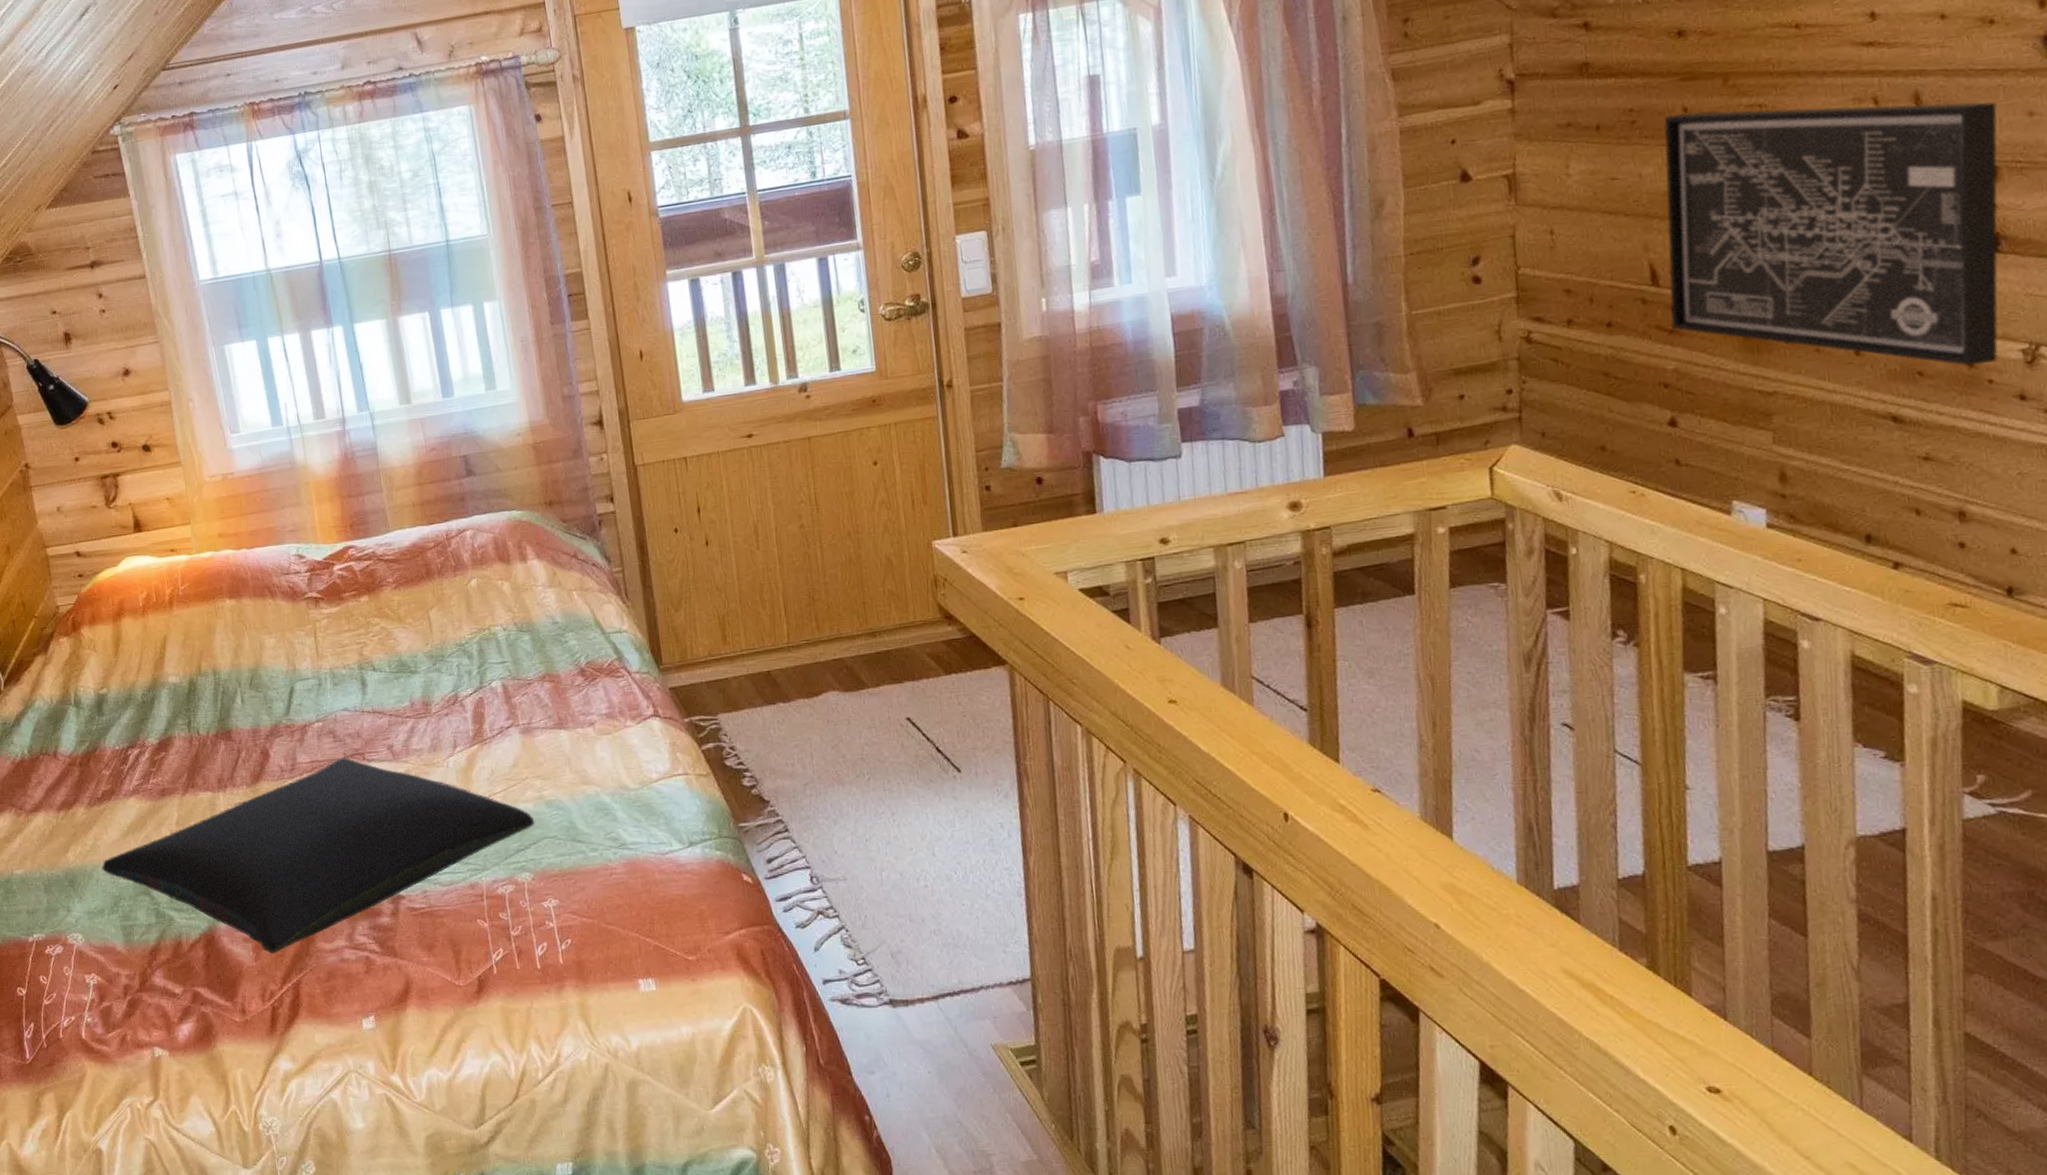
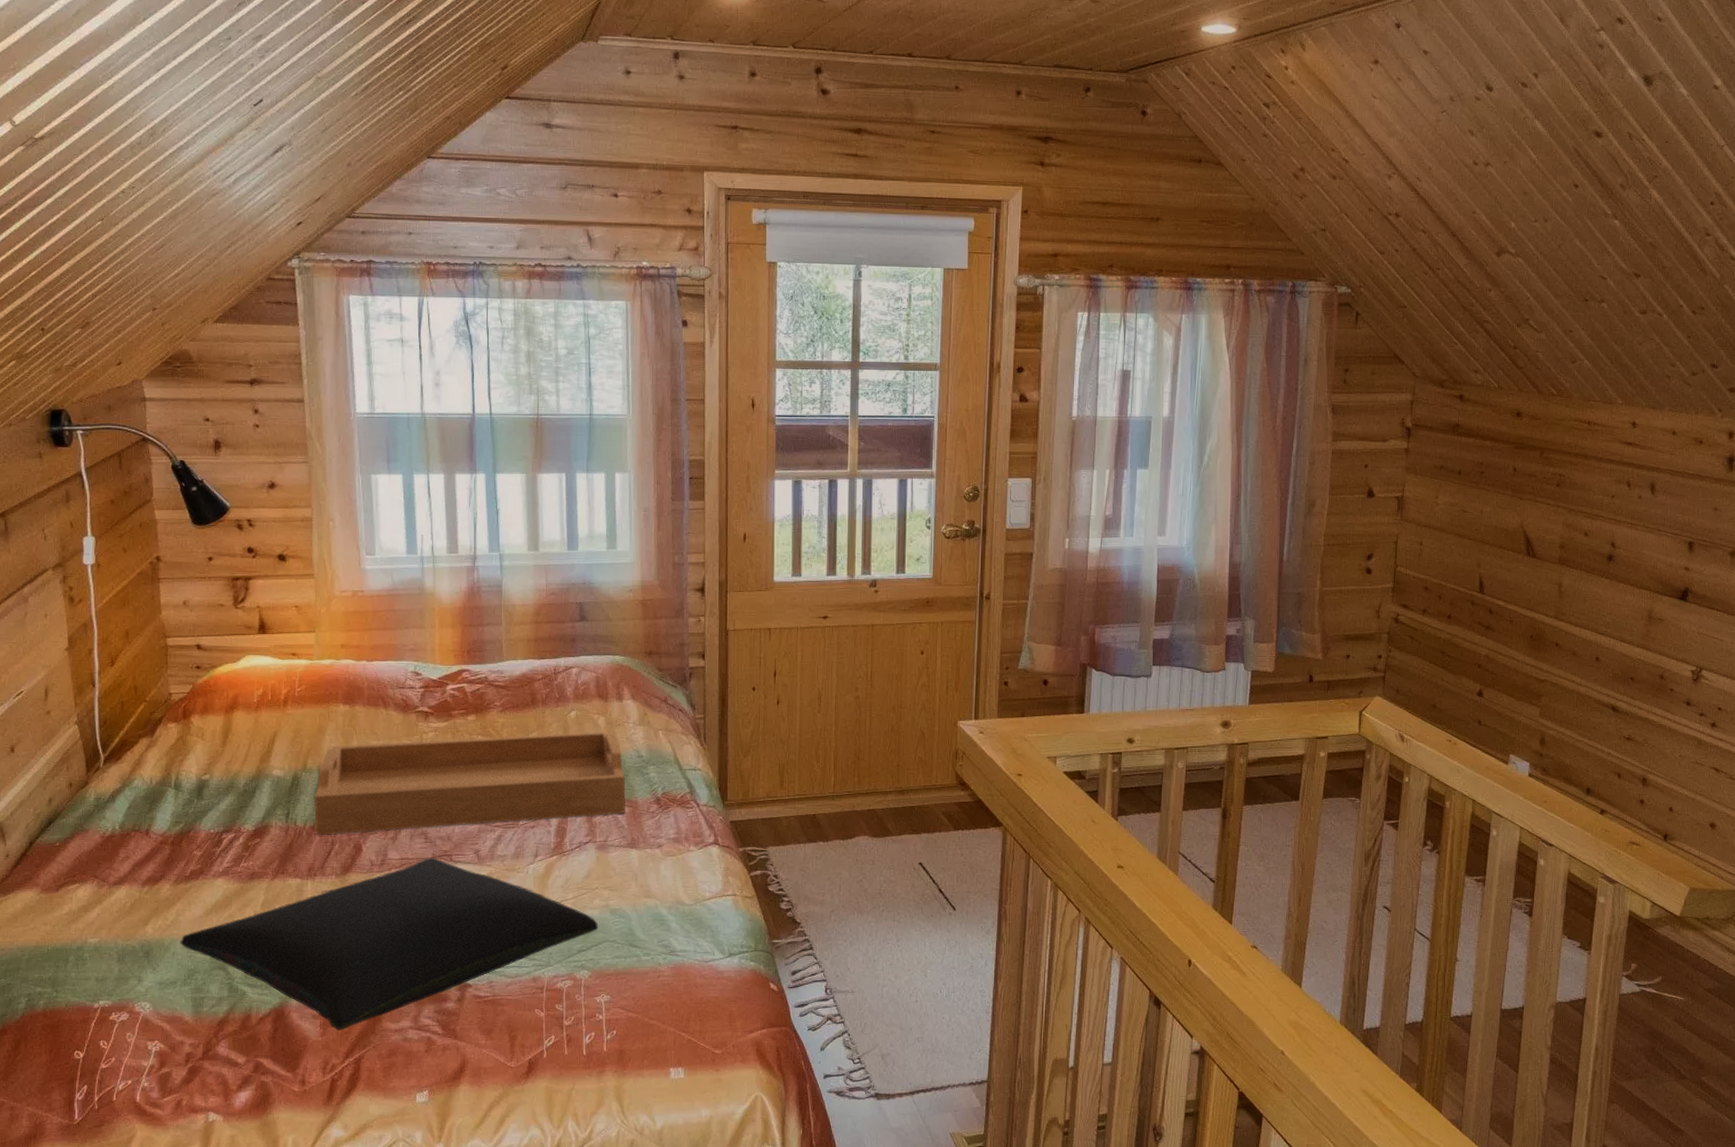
serving tray: none [213,598,547,743] -> present [314,731,626,835]
wall art: present [1664,102,1998,366] -> none [1488,471,1697,678]

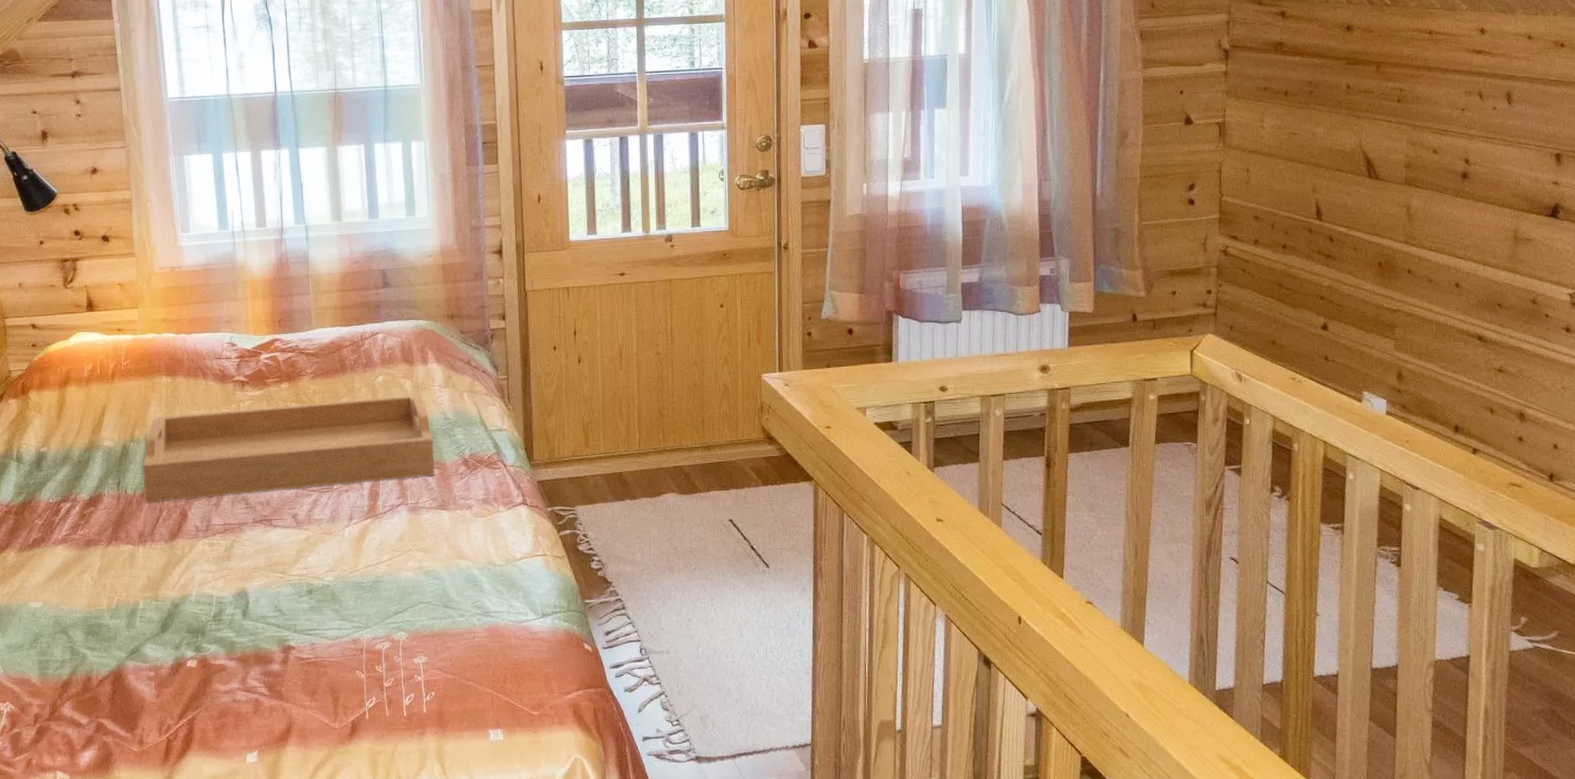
pillow: present [180,857,599,1031] -> none [25,522,414,692]

